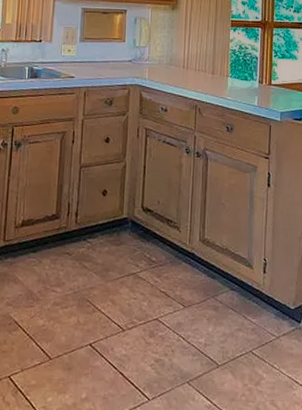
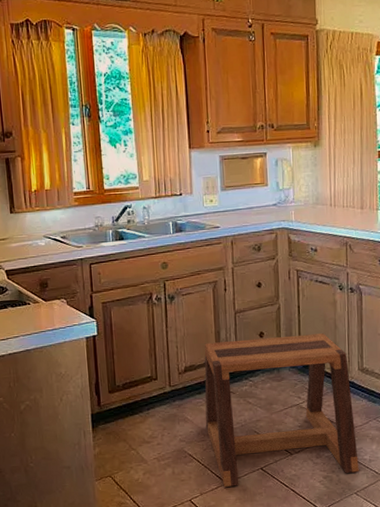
stool: none [36,196,193,364] -> present [204,333,359,487]

